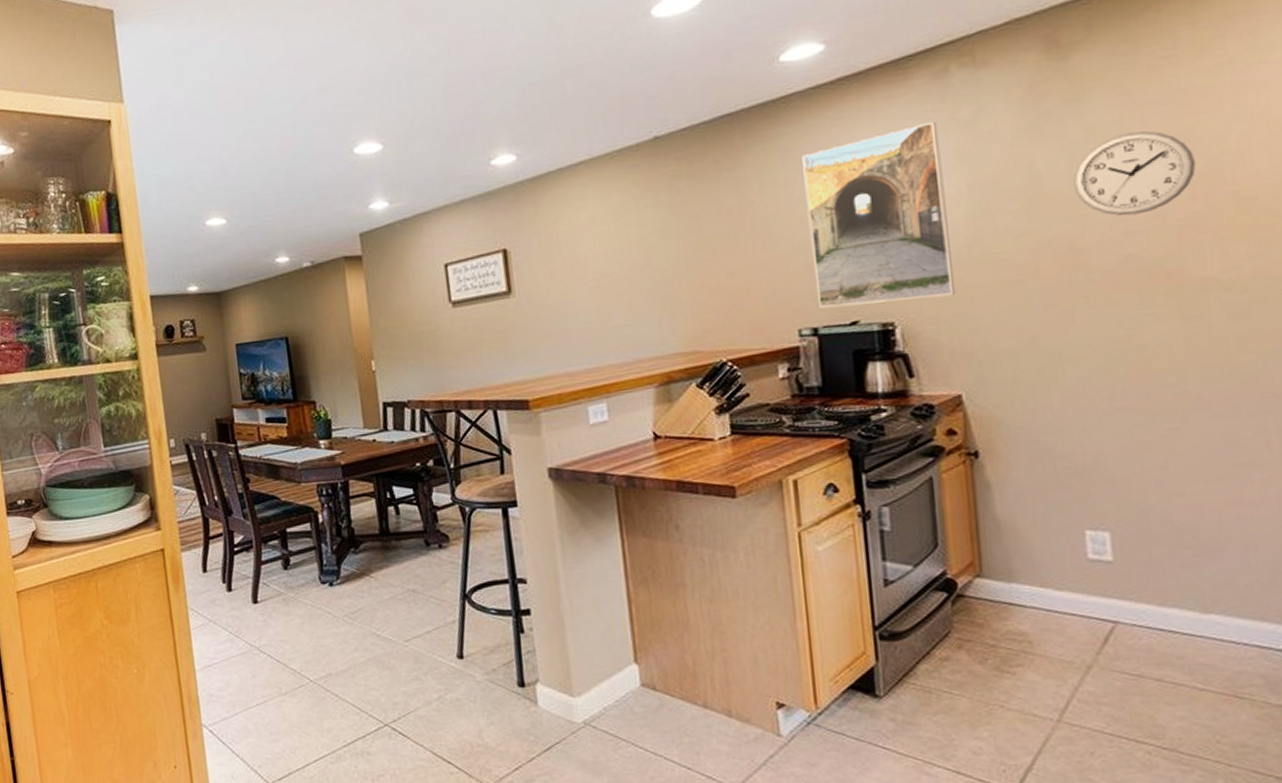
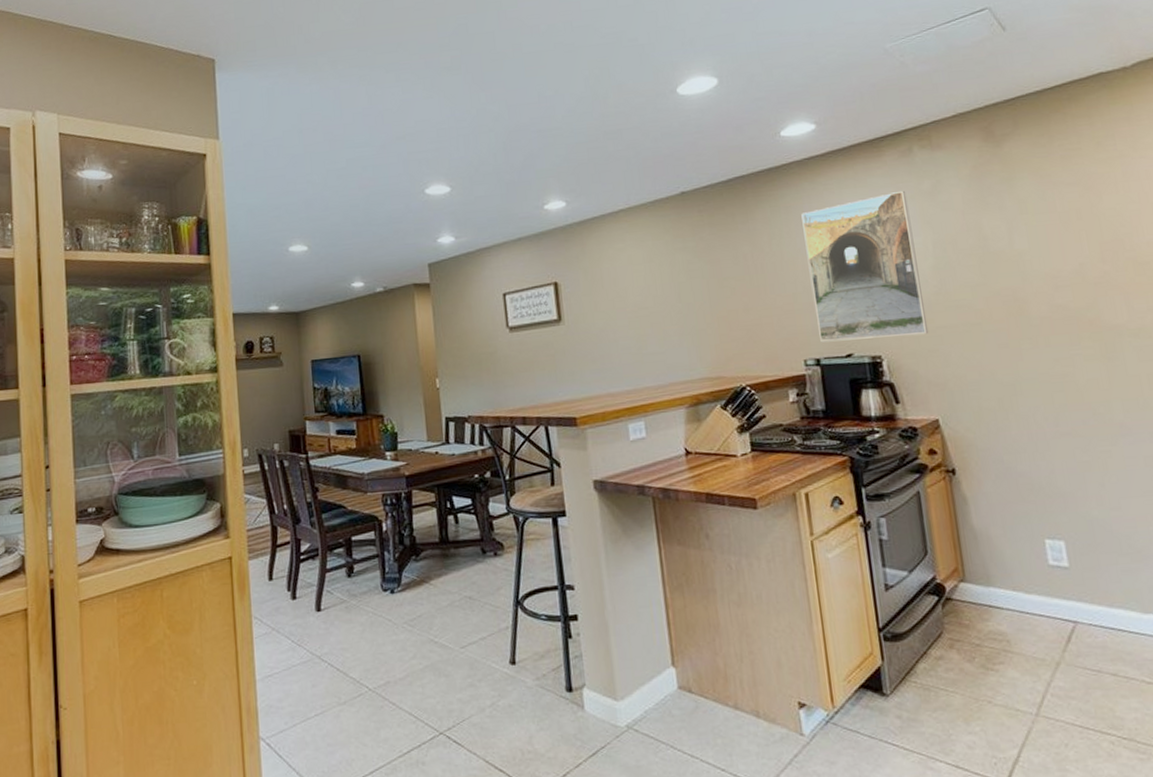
wall clock: present [1073,130,1196,217] -> none [1012,205,1103,274]

